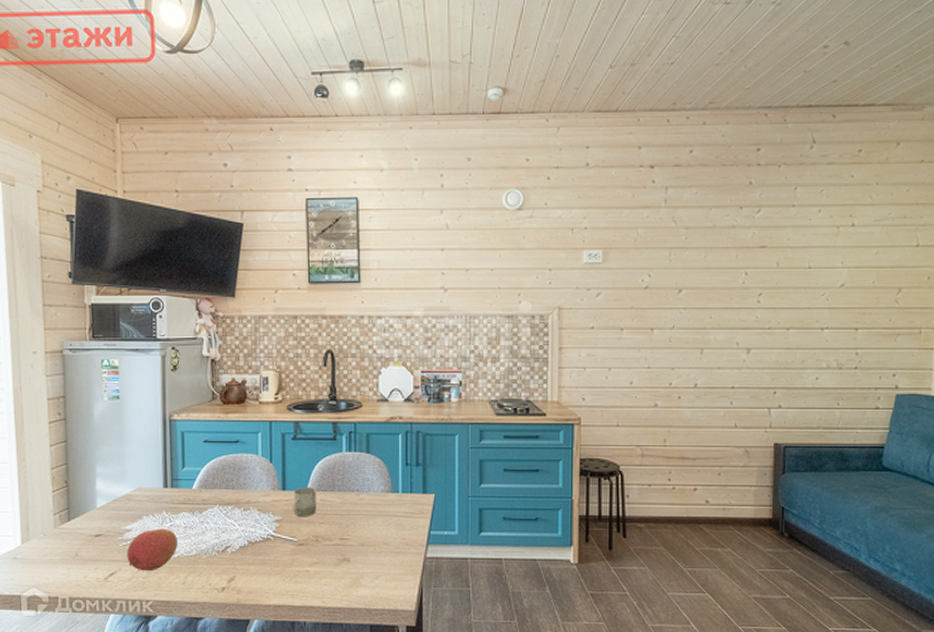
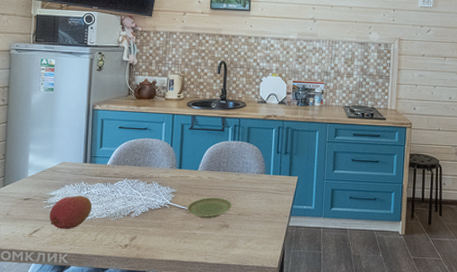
cup: present [293,487,317,516] -> none [186,167,206,190]
plate: none [295,524,352,551] -> present [186,197,232,218]

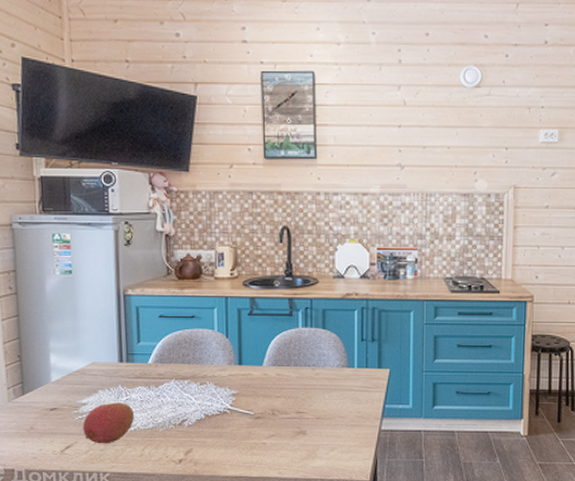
plate: present [186,197,232,218] -> none [251,398,308,424]

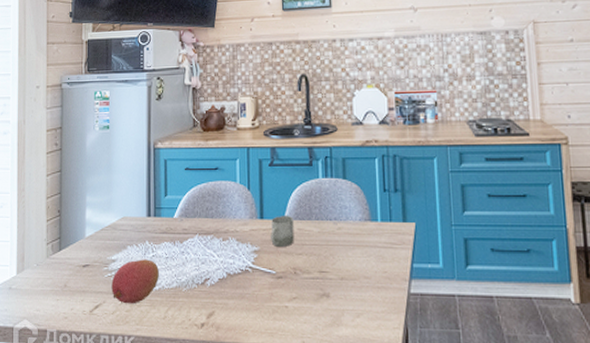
cup: none [249,362,273,390] -> present [271,216,294,247]

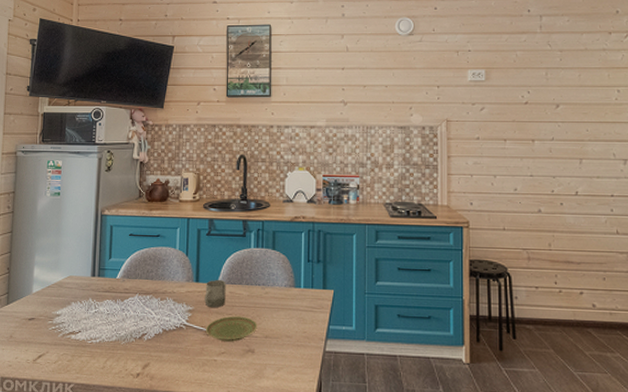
fruit: present [111,259,159,304] -> none [55,314,100,355]
plate: none [273,255,331,285] -> present [205,315,257,342]

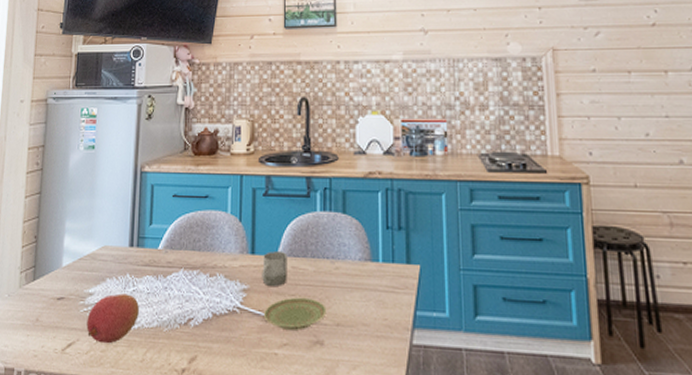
fruit: none [55,314,100,355] -> present [86,293,139,344]

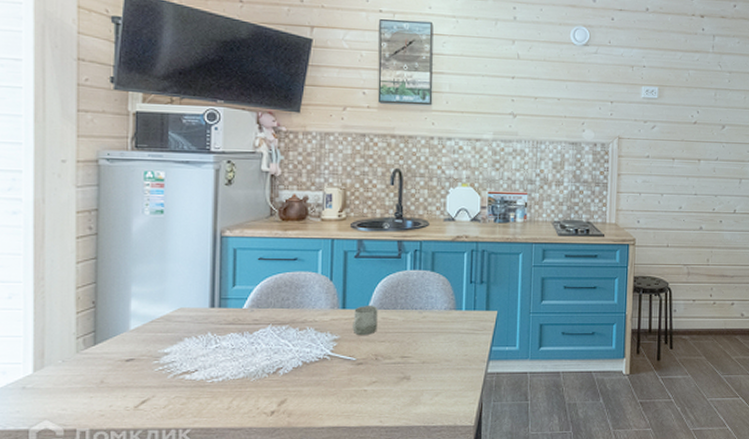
fruit: present [86,293,139,344] -> none [163,351,223,397]
plate: present [263,297,327,331] -> none [353,342,414,370]

